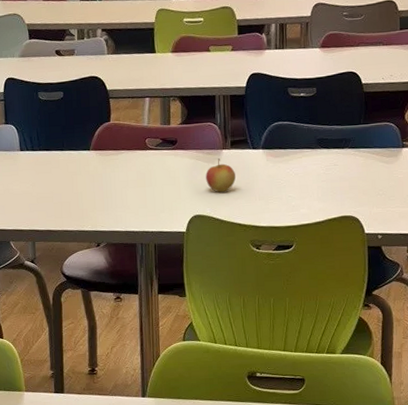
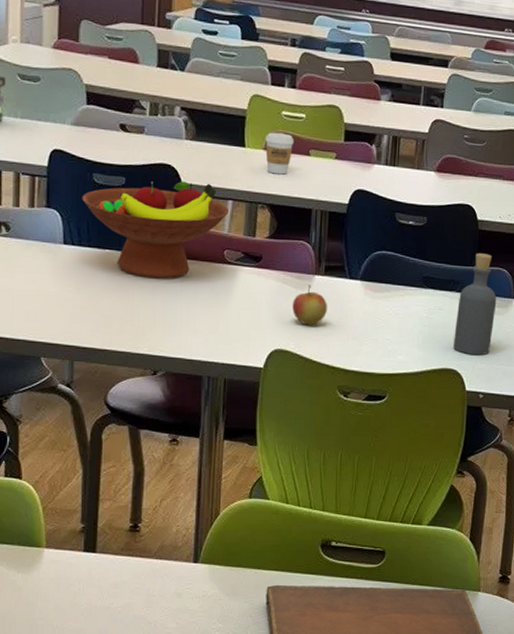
fruit bowl: none [31,86,147,169] -> present [82,181,230,279]
coffee cup: none [172,36,196,71] -> present [265,132,294,175]
bottle: none [350,112,387,202] -> present [453,253,497,356]

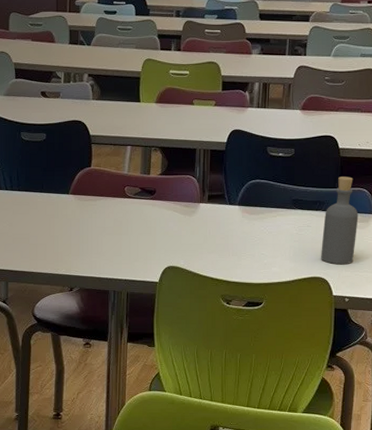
fruit bowl: present [82,181,230,279] -> none [13,133,129,213]
coffee cup: present [265,132,294,175] -> none [157,88,180,122]
apple: present [292,285,327,326] -> none [182,212,211,246]

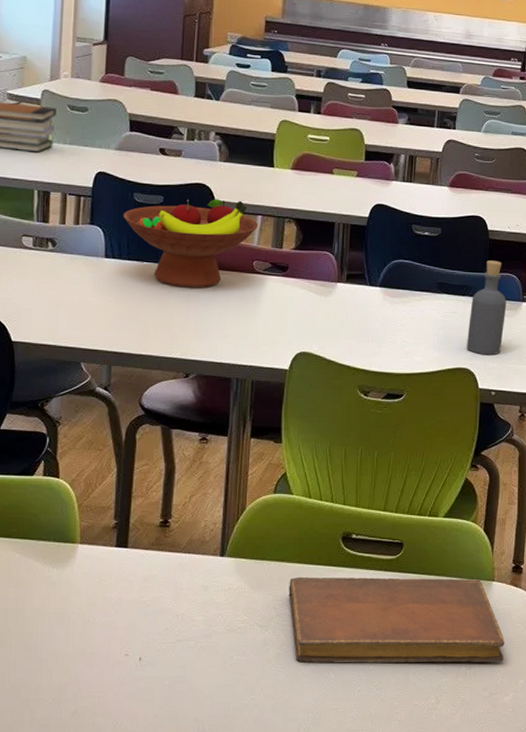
fruit bowl: none [13,133,129,213] -> present [123,199,259,288]

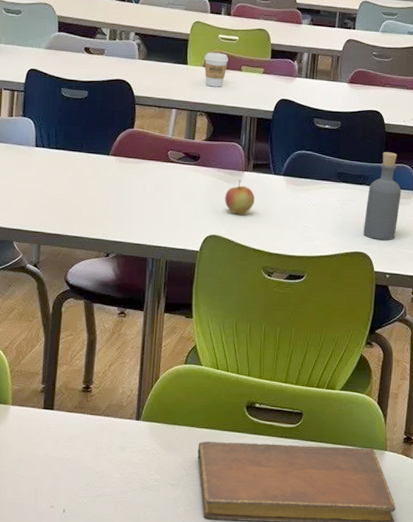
fruit bowl: present [123,199,259,288] -> none [52,94,174,176]
coffee cup: none [292,153,319,192] -> present [204,52,229,87]
apple: none [316,292,349,330] -> present [225,180,255,215]

